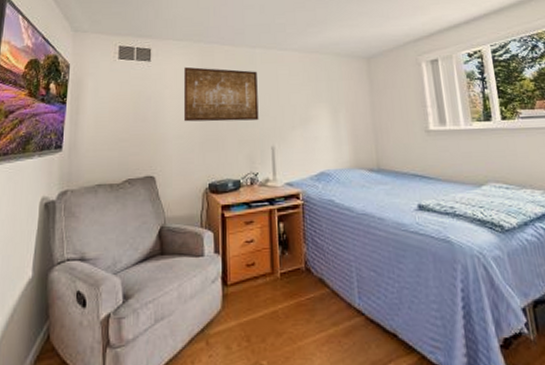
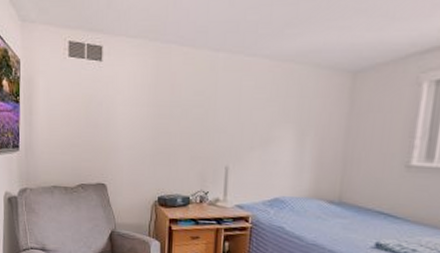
wall art: present [183,66,259,122] -> none [135,70,218,136]

